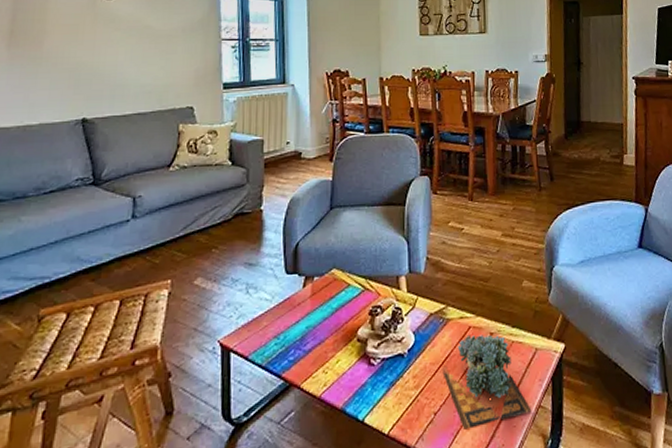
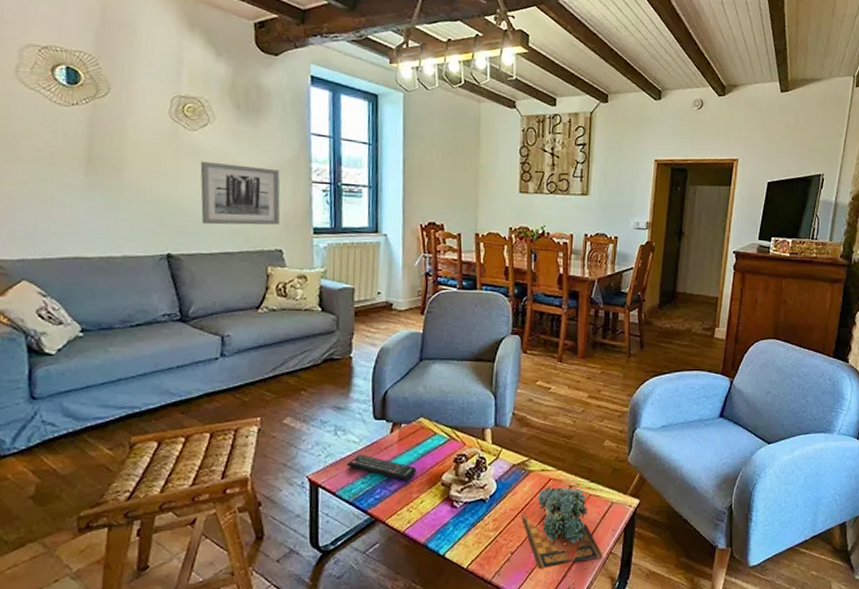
wall art: none [115,27,192,87] -> present [200,161,281,225]
remote control: none [260,312,331,340] -> present [347,454,417,482]

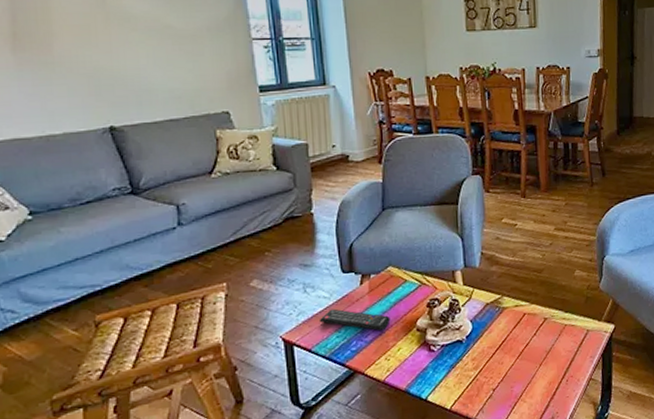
wall art: present [200,161,281,225] -> none [133,27,224,93]
succulent plant: present [521,486,603,569] -> none [499,319,583,402]

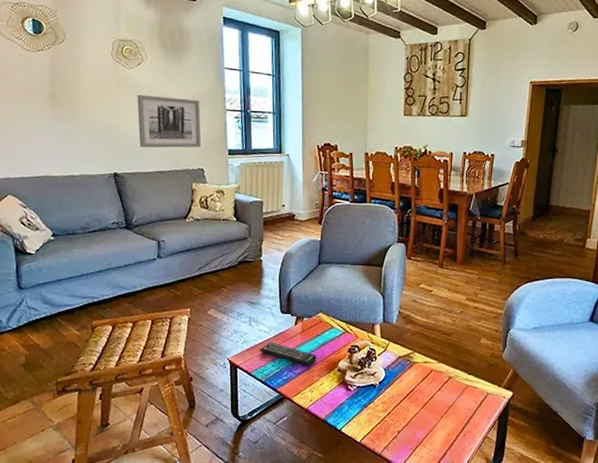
wall art: none [133,27,224,93] -> present [137,94,202,148]

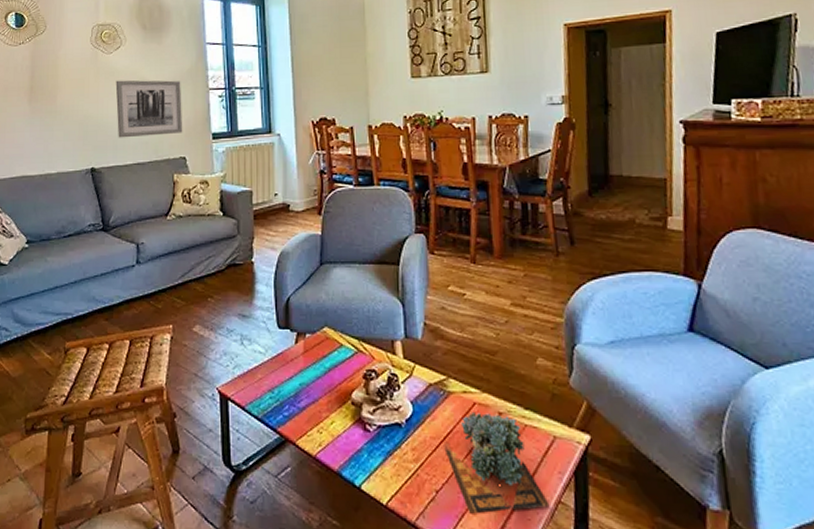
remote control: present [260,342,317,367] -> none [255,366,324,398]
succulent plant: none [406,376,479,447] -> present [444,411,550,514]

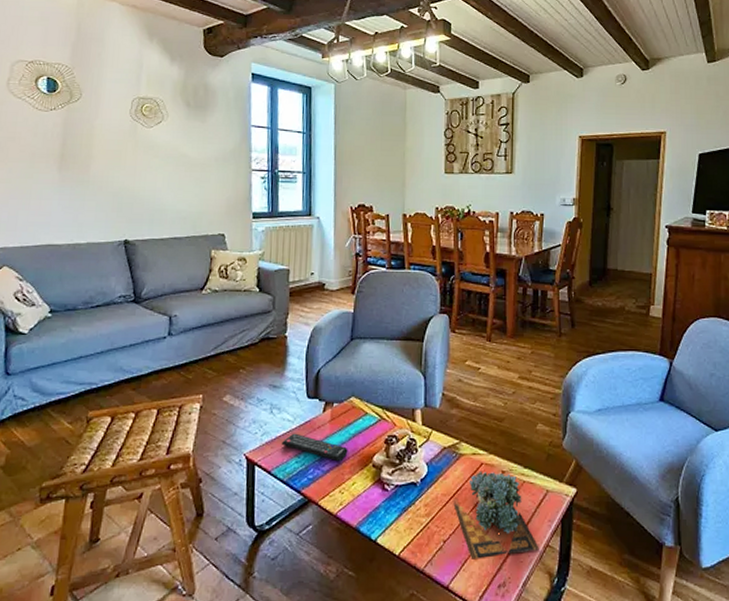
wall art: present [115,80,183,138] -> none [154,155,224,212]
remote control: none [255,366,324,398] -> present [282,433,348,462]

